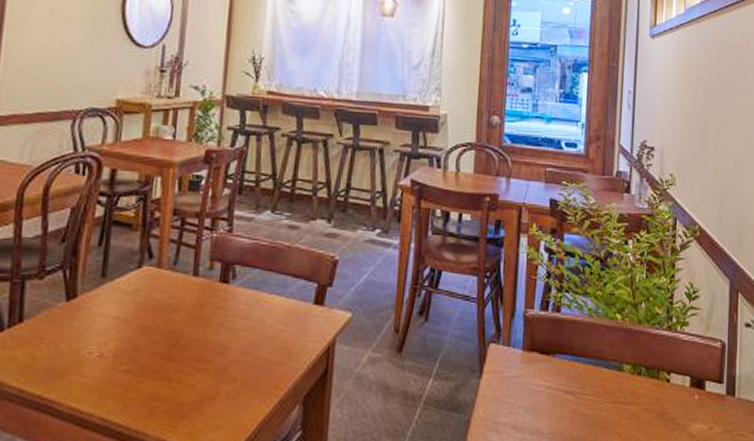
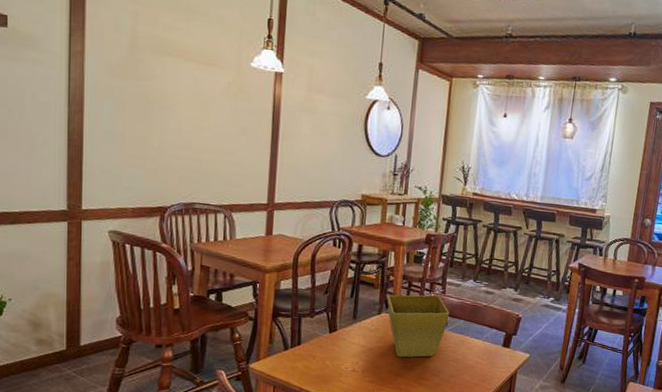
flower pot: none [151,236,239,331] -> present [387,294,449,358]

